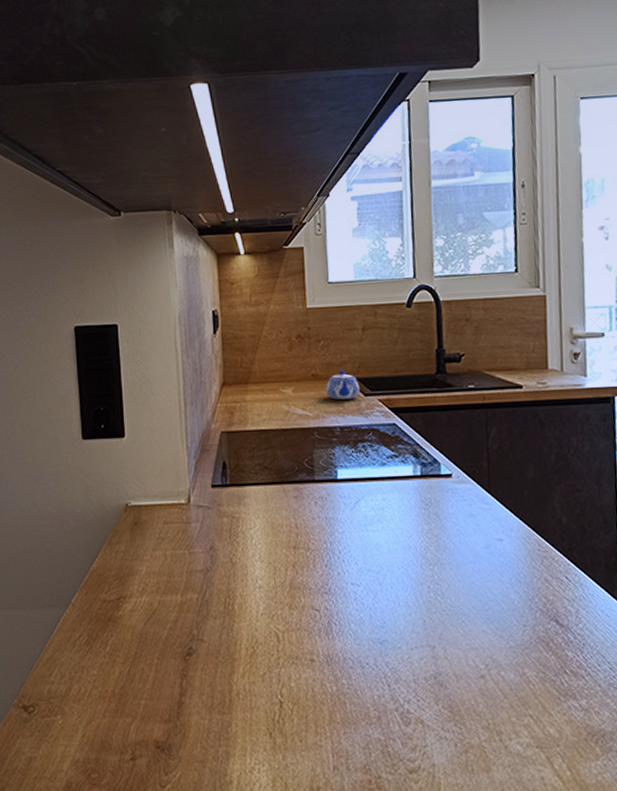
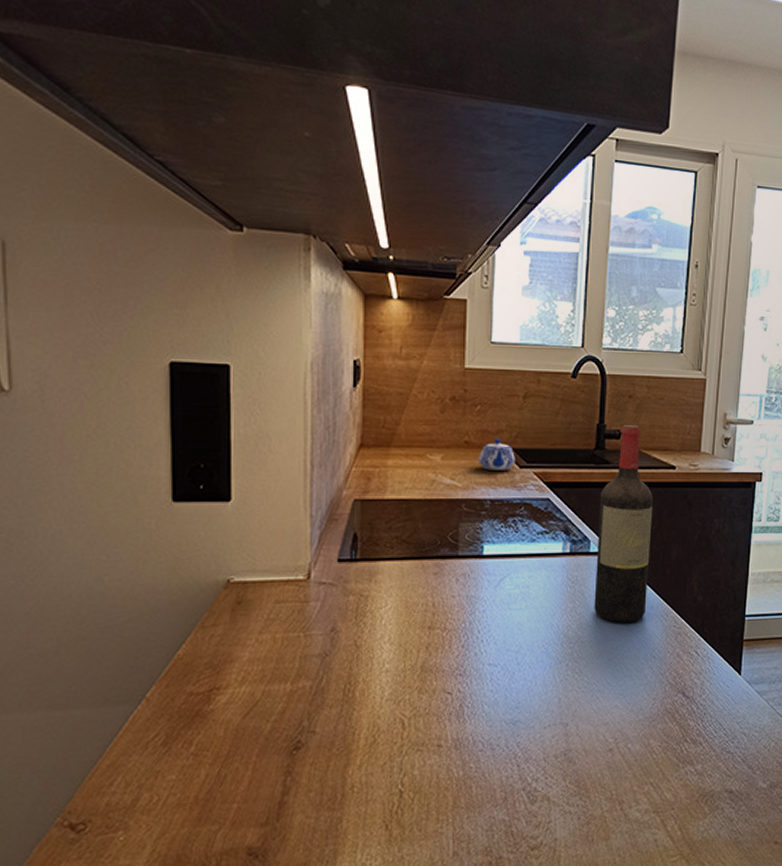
wine bottle: none [446,347,506,545] -> present [594,425,653,623]

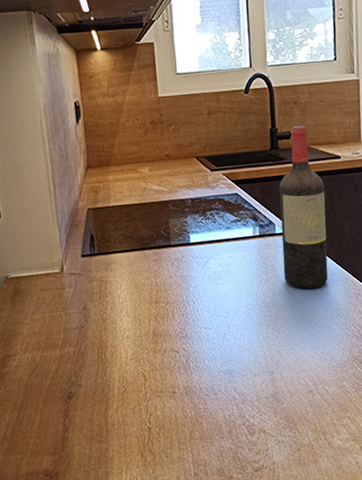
teapot: present [478,438,515,470] -> none [177,149,207,176]

